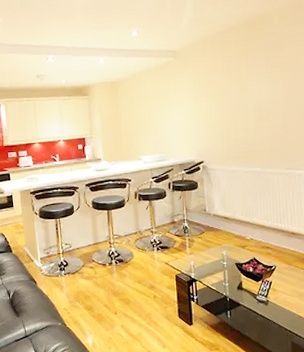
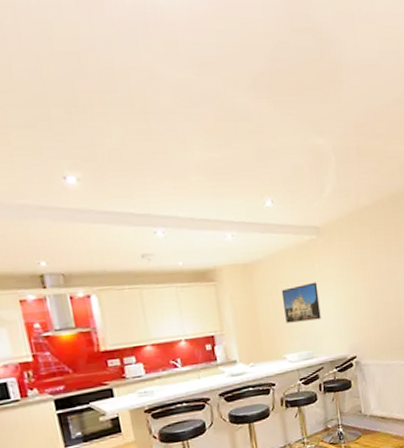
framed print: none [141,97,174,130] -> present [282,282,321,323]

